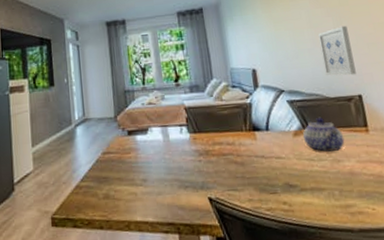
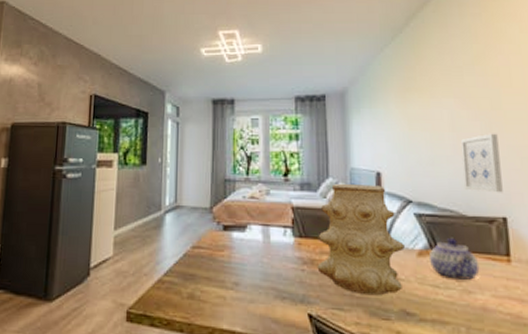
vase: none [209,80,284,175] -> present [317,183,405,296]

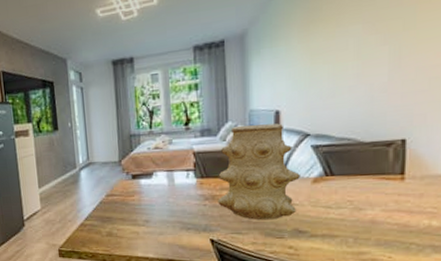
teapot: present [430,237,480,280] -> none [324,163,372,200]
wall art: present [461,133,503,193] -> none [366,55,407,118]

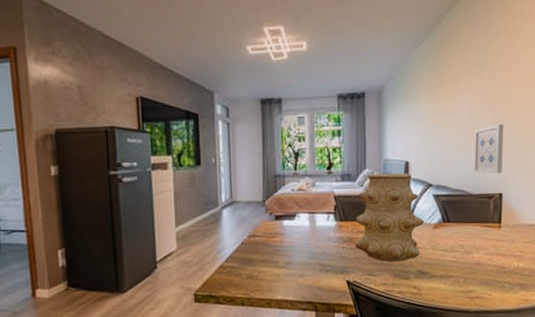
wall art: none [366,55,407,118] -> present [474,123,504,174]

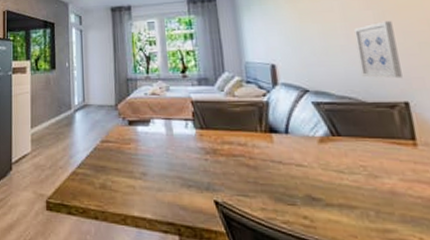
vase: present [354,172,424,262] -> none [218,76,306,182]

